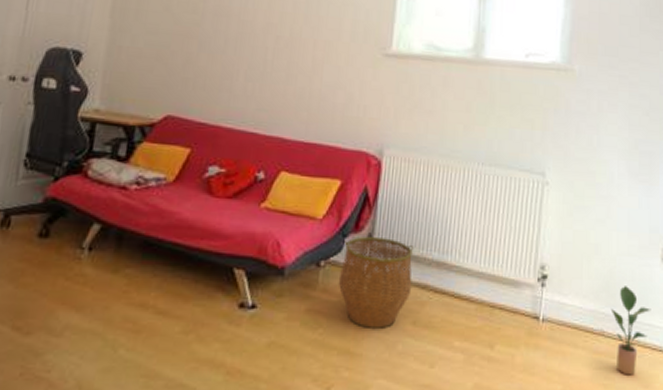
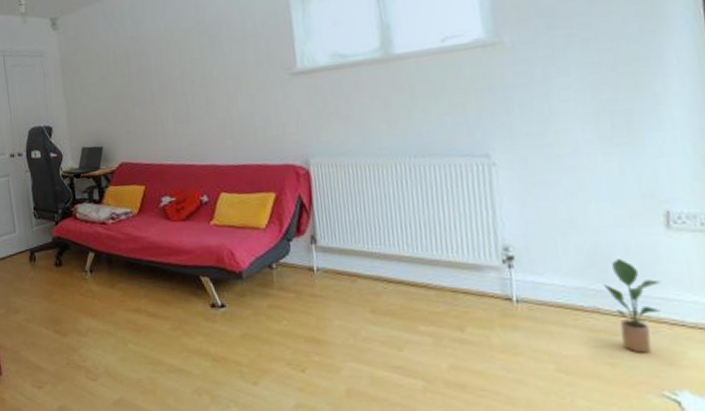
laptop: none [82,86,149,121] -> present [62,146,104,175]
basket: present [338,237,413,329] -> none [290,238,365,318]

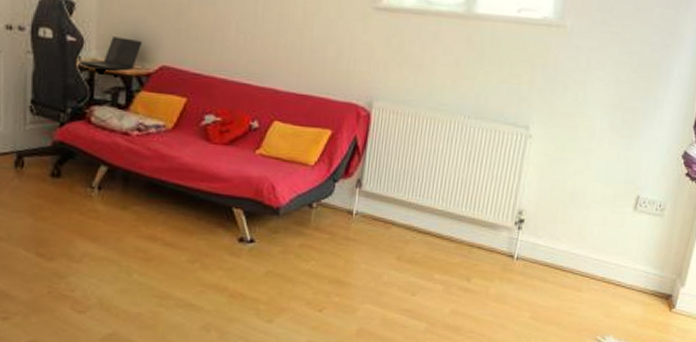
potted plant: present [603,259,661,353] -> none [580,230,619,306]

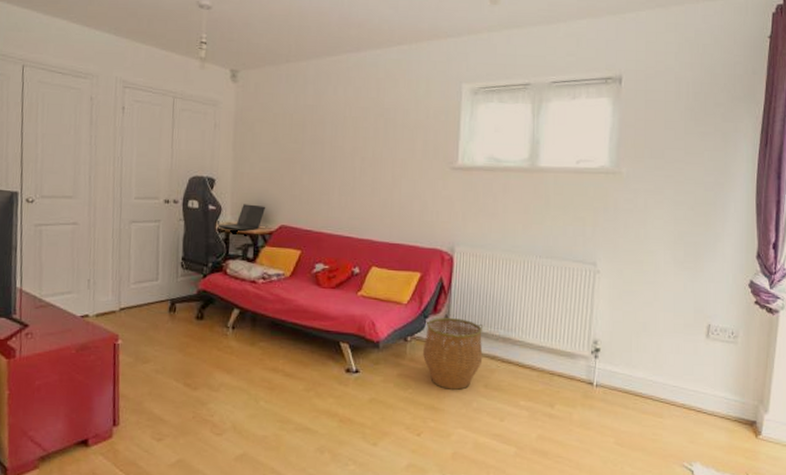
basket: none [329,182,399,262] -> present [422,318,483,390]

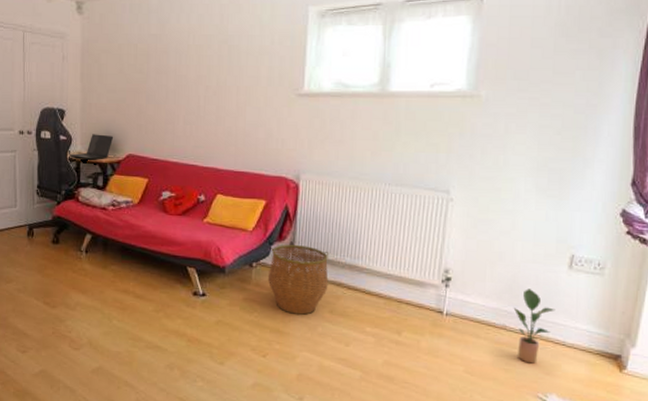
potted plant: none [658,358,696,432] -> present [513,289,556,364]

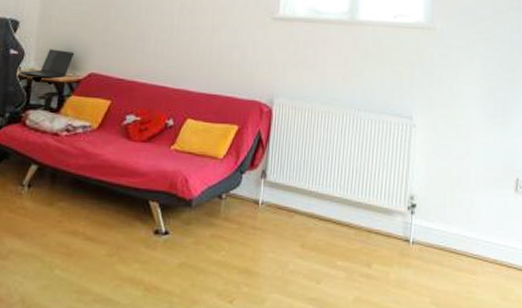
basket: present [267,244,329,315] -> none [237,173,300,251]
potted plant: present [513,289,556,364] -> none [471,213,507,289]

